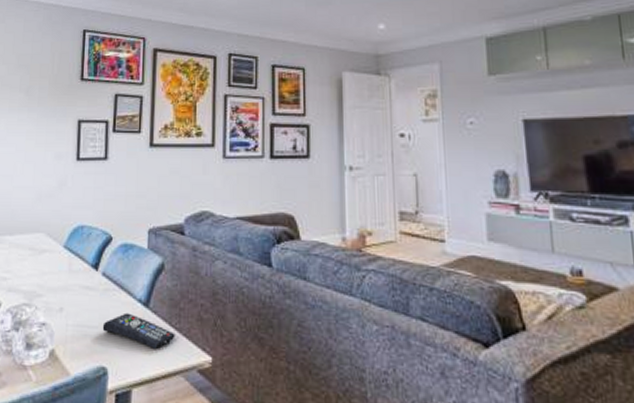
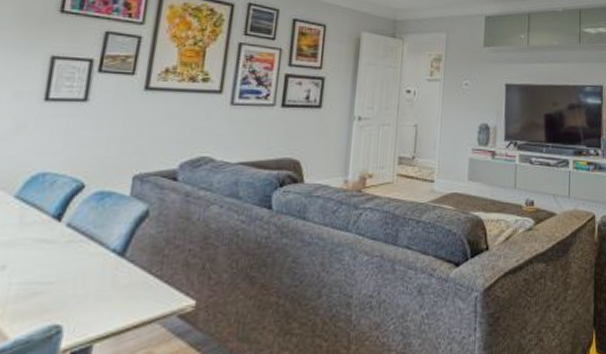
remote control: present [102,312,175,349] -> none [60,264,155,299]

